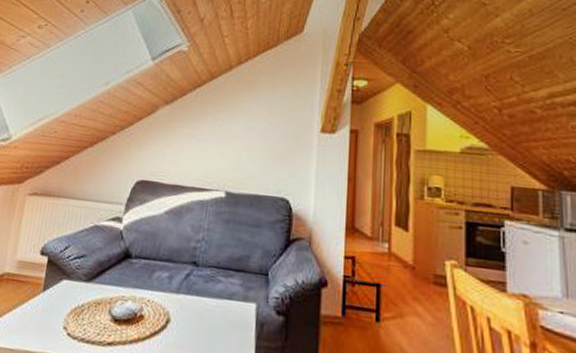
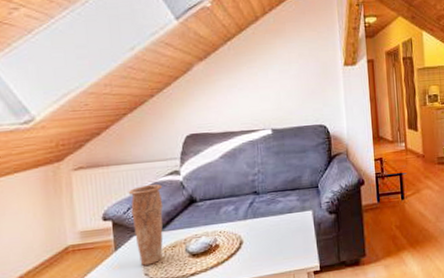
vase: none [62,225,102,318] -> present [128,184,164,266]

